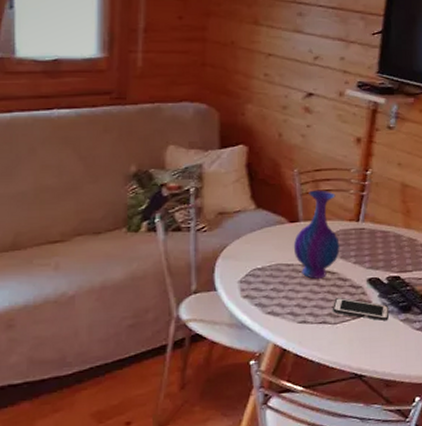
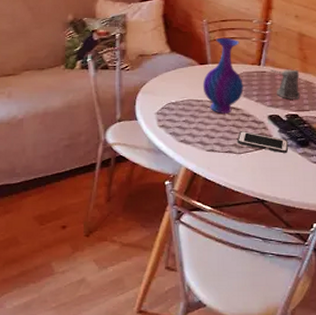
pepper shaker: none [370,225,402,260] -> present [270,69,300,99]

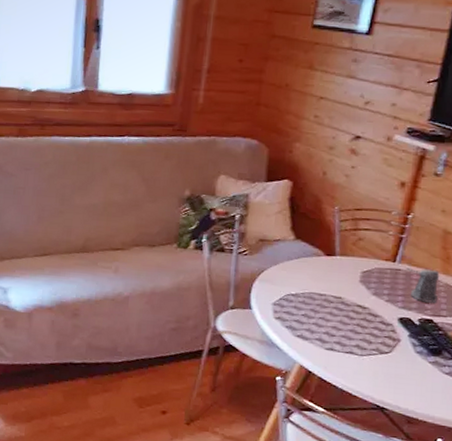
vase: present [202,37,244,114] -> none [327,227,374,311]
cell phone: present [237,131,289,154] -> none [361,332,419,361]

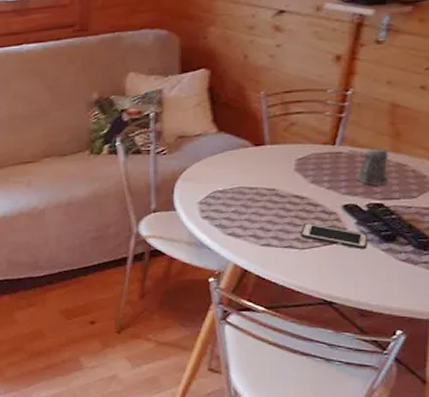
cell phone: none [361,332,419,361] -> present [301,223,368,250]

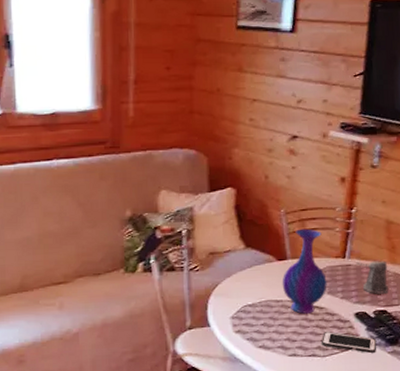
vase: none [257,112,311,203] -> present [282,228,327,314]

